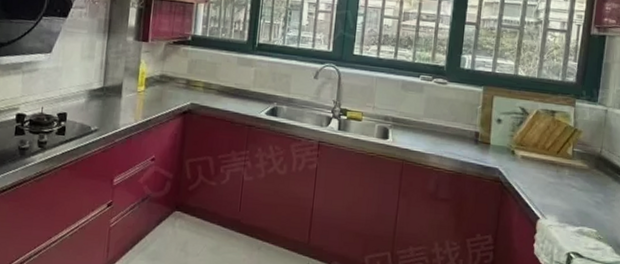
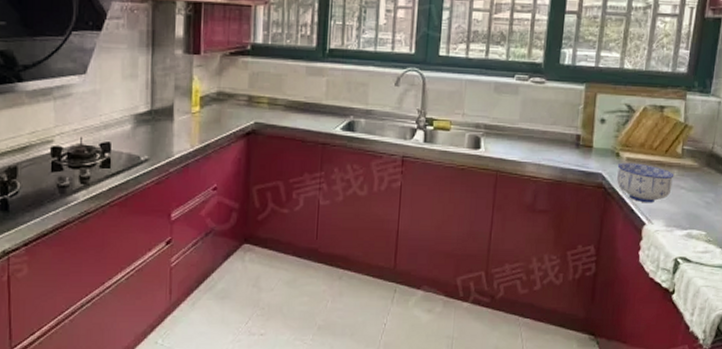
bowl: none [512,160,566,199] -> present [617,162,674,203]

